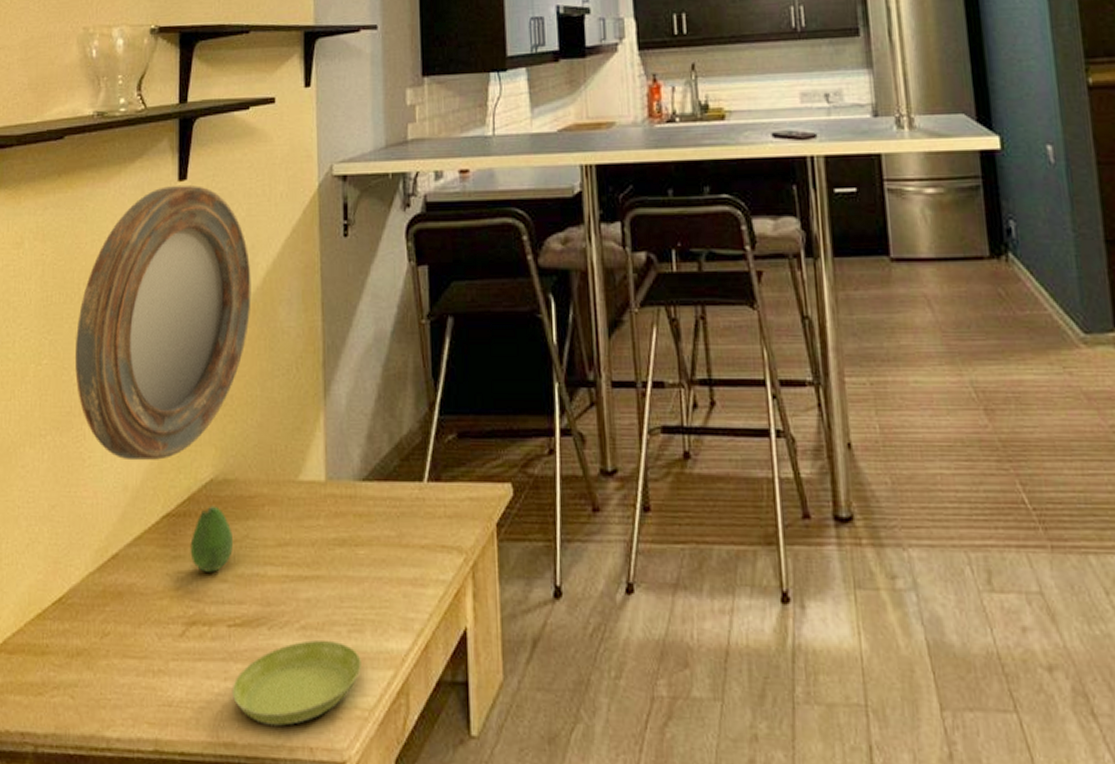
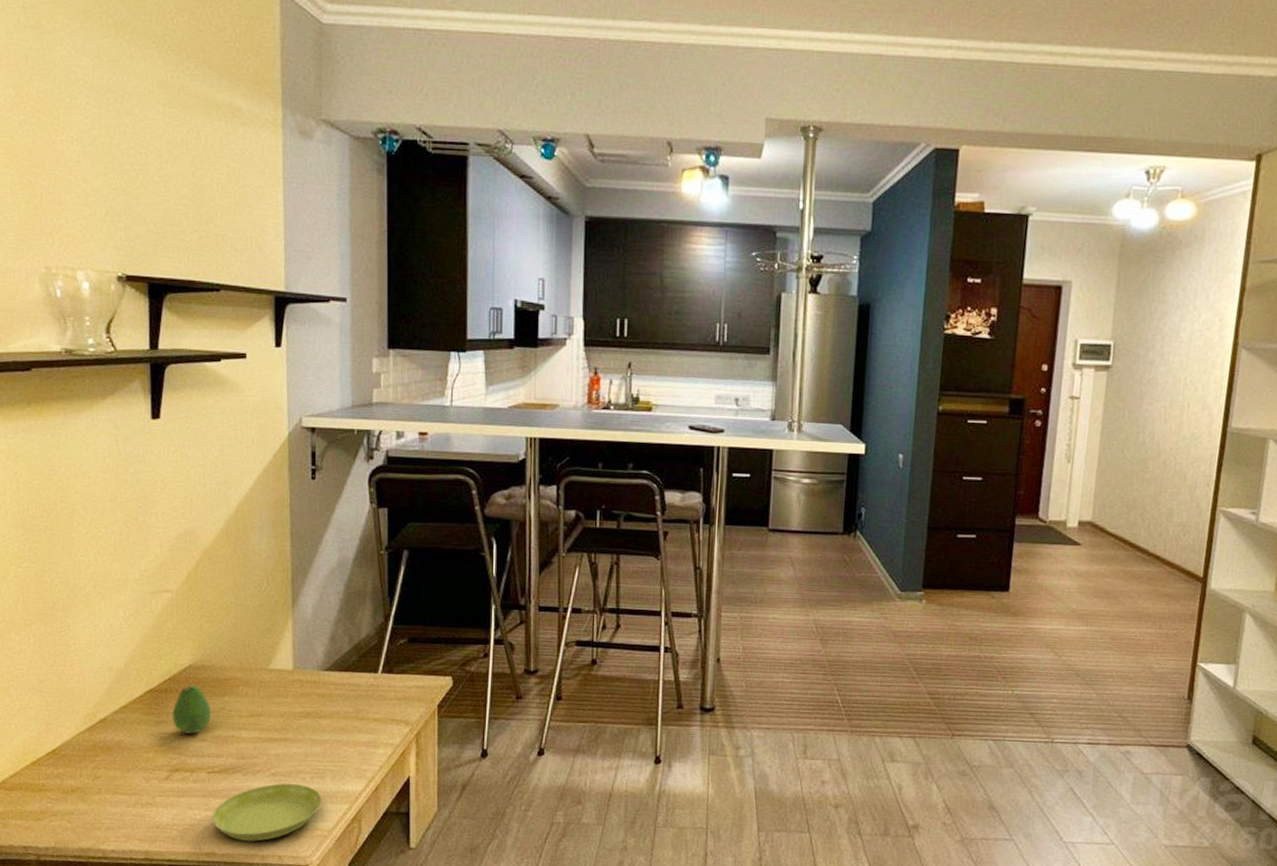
home mirror: present [74,186,251,461] -> none [54,423,225,649]

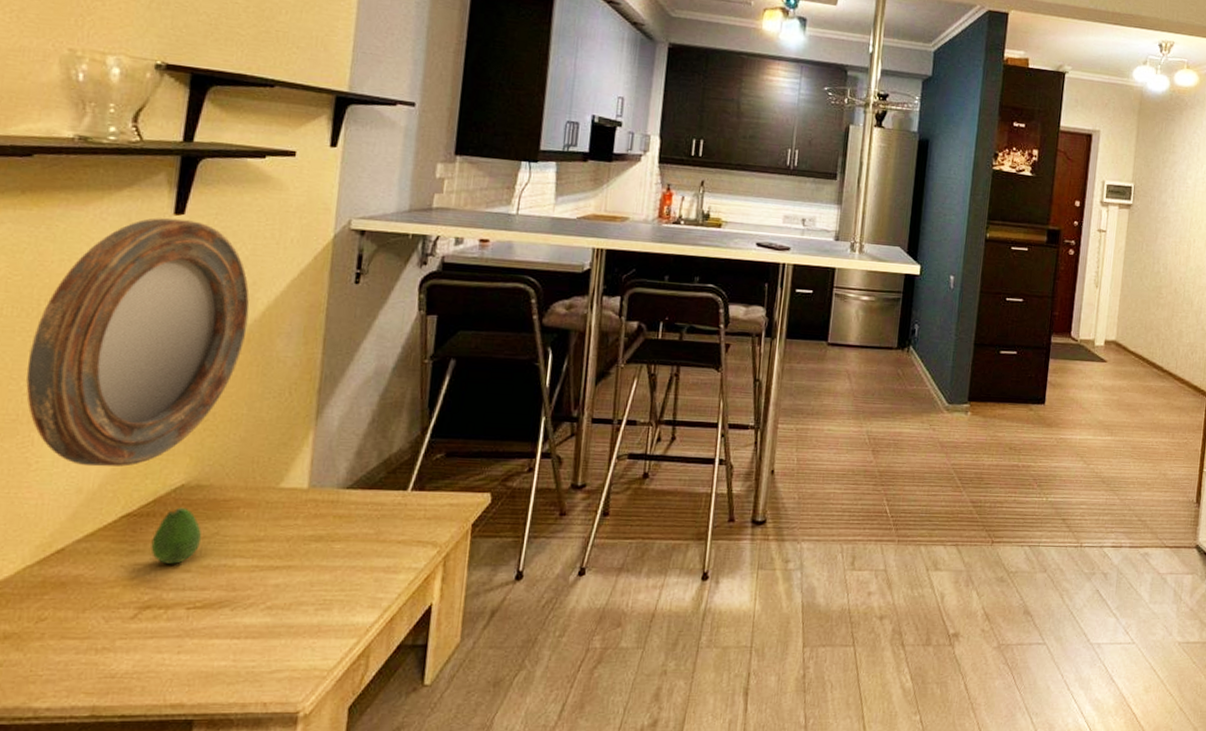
home mirror: none [54,423,225,649] -> present [26,218,250,467]
saucer: present [211,783,322,842] -> none [184,617,326,687]

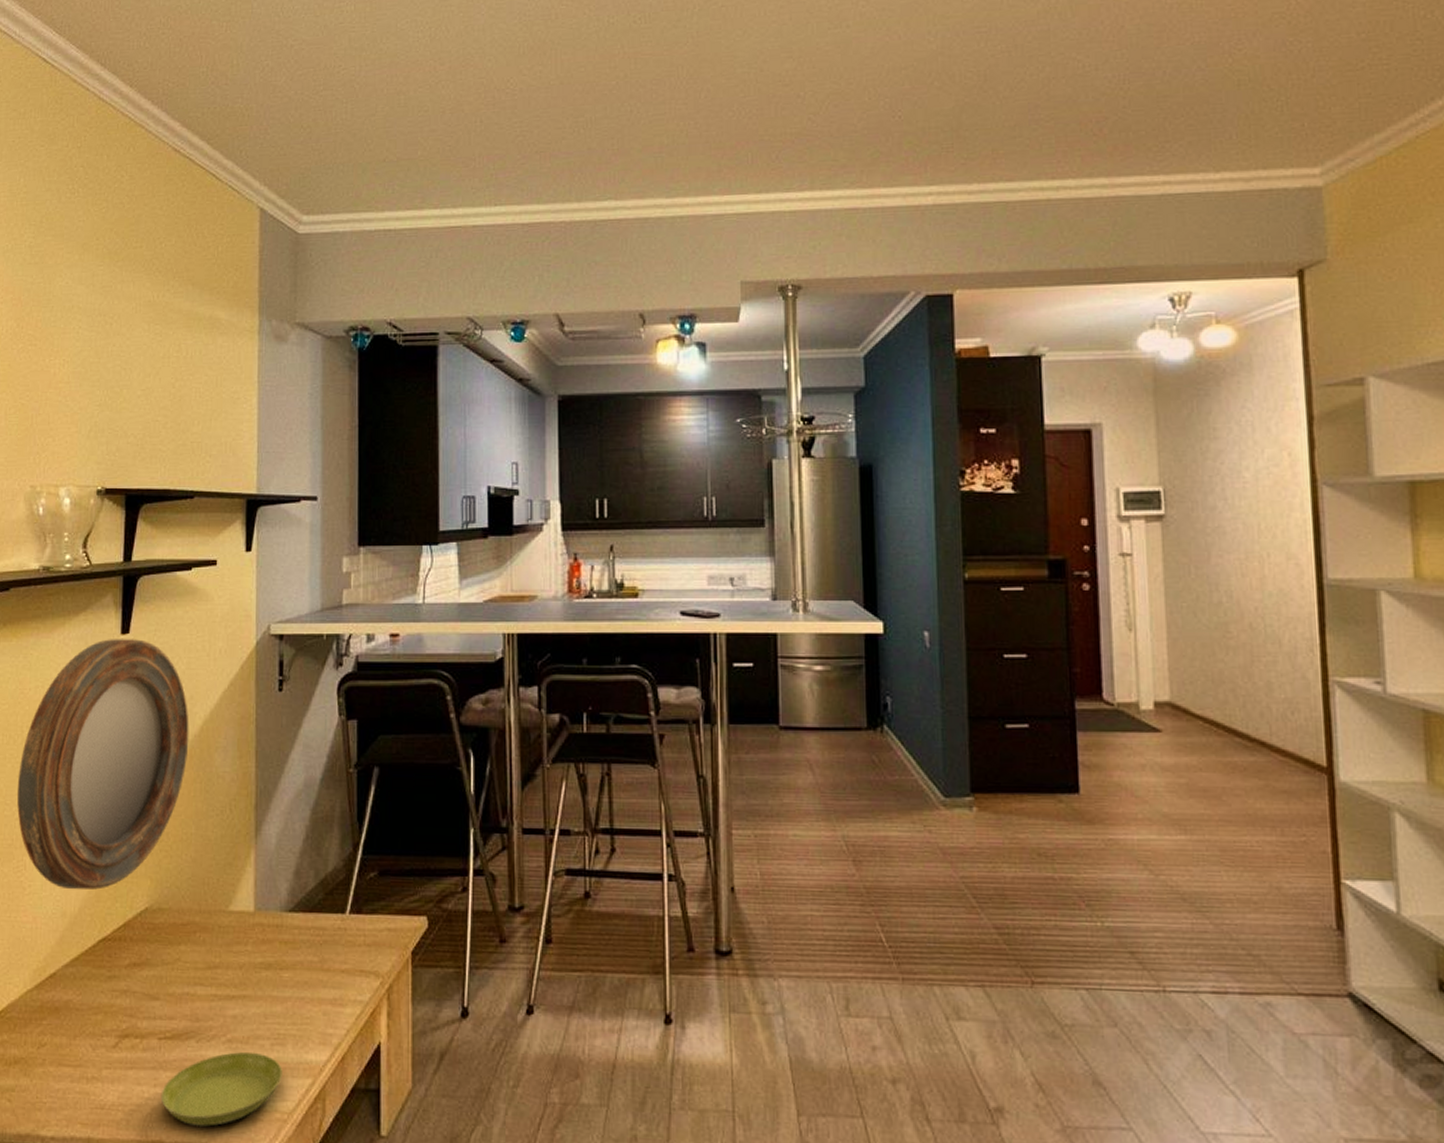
fruit: present [150,507,202,564] -> none [124,931,166,991]
saucer: none [184,617,326,687] -> present [160,1052,282,1127]

